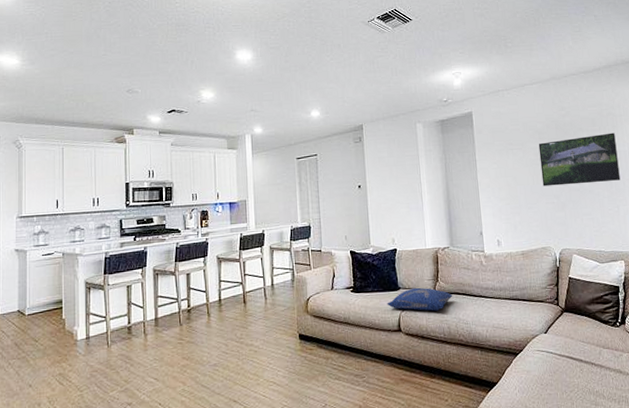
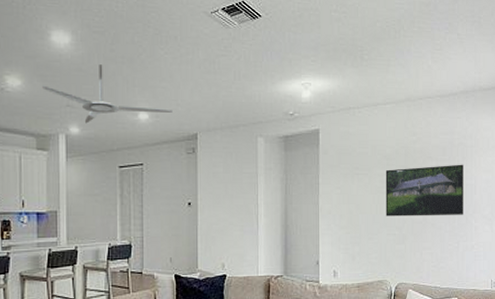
ceiling fan: none [231,74,340,124] -> present [42,64,173,124]

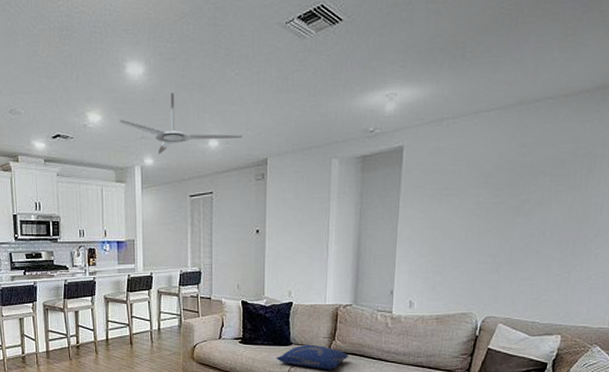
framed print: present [385,164,464,217] -> none [477,179,589,243]

